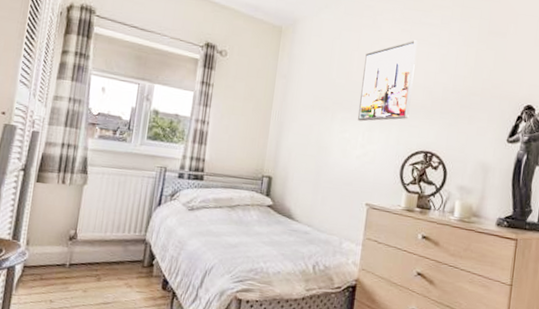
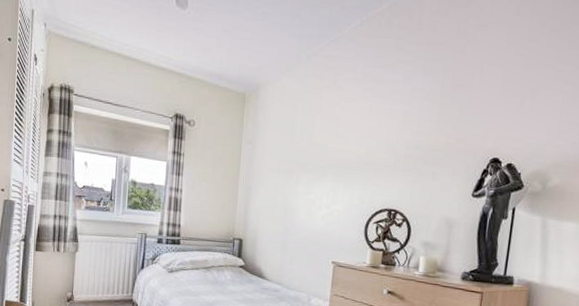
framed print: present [358,40,418,122] -> none [322,98,379,182]

